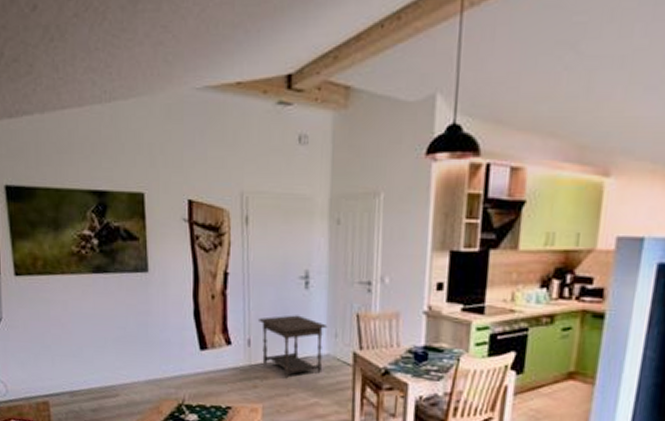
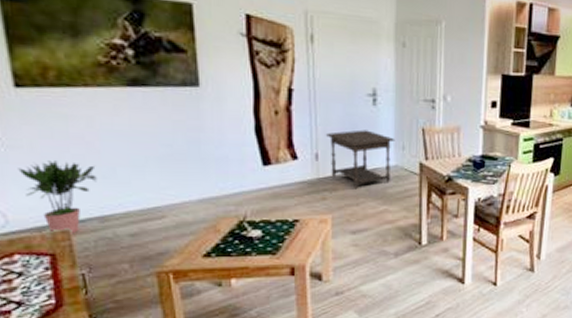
potted plant: none [15,339,69,406] -> present [18,160,97,234]

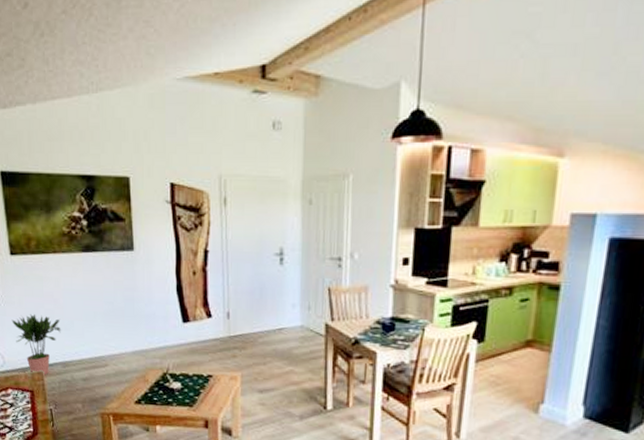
side table: present [325,130,396,190] -> none [236,289,301,349]

